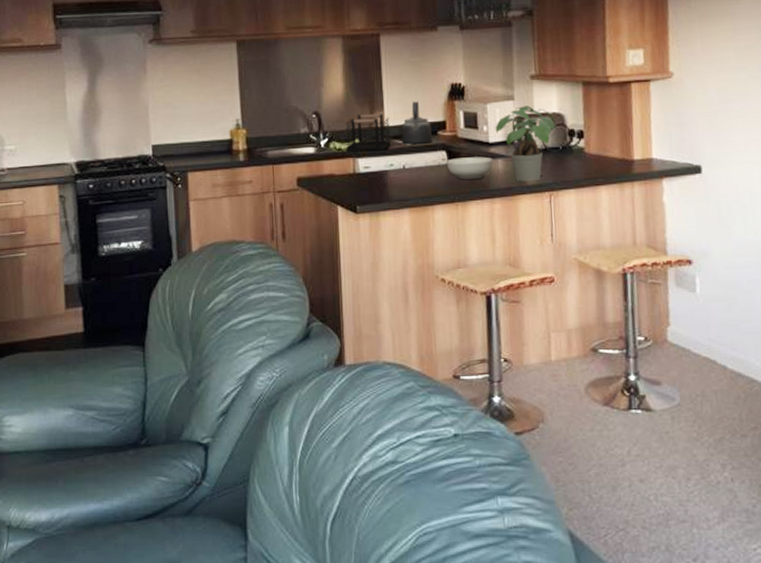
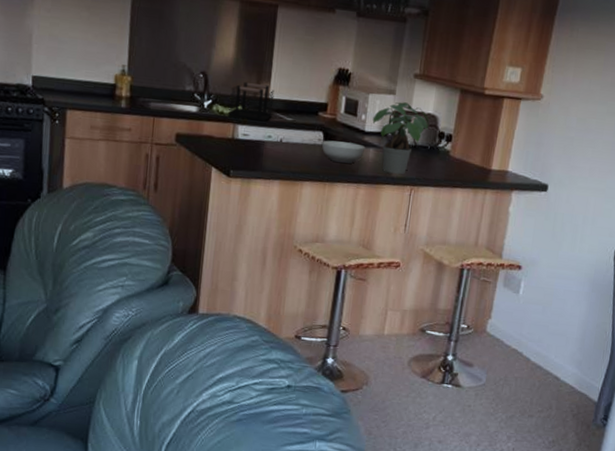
kettle: present [401,101,433,145] -> none [283,79,314,123]

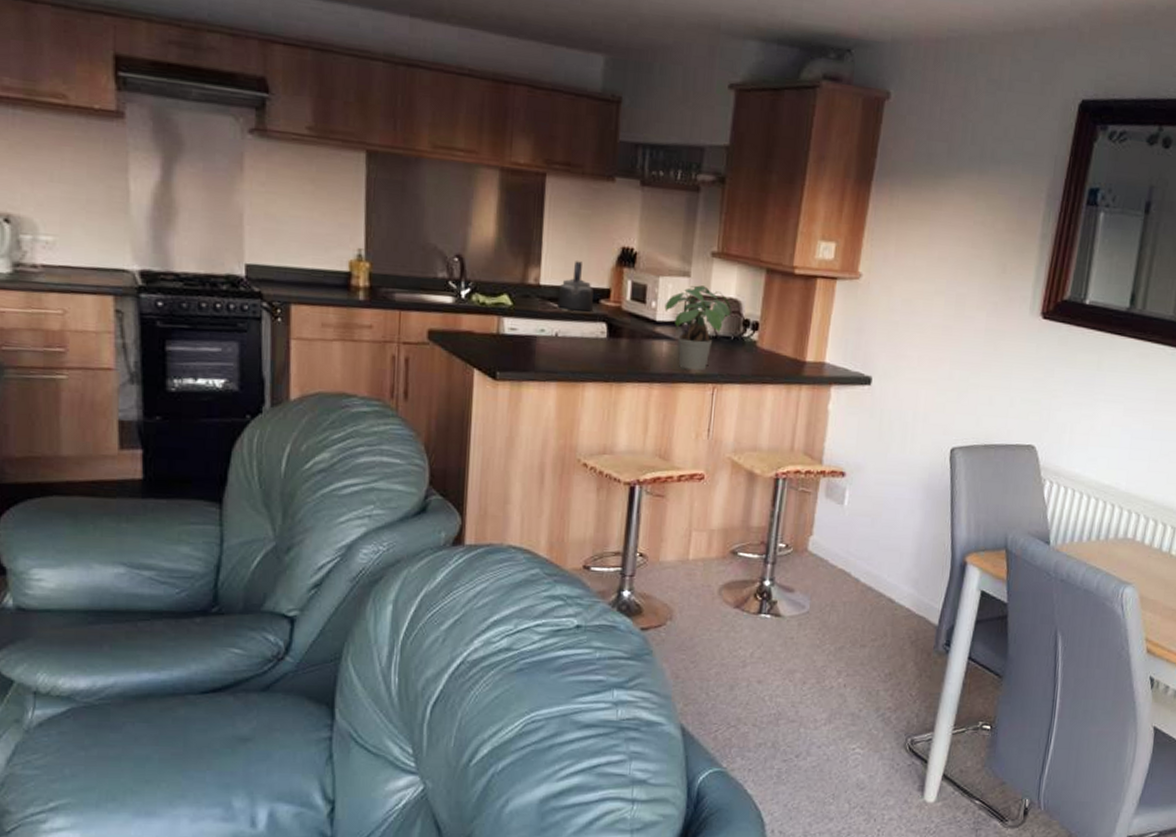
dish rack: present [228,81,275,122] -> none [491,265,546,313]
kettle: none [283,79,314,123] -> present [557,261,594,313]
bowl: present [321,140,366,163] -> none [605,332,658,359]

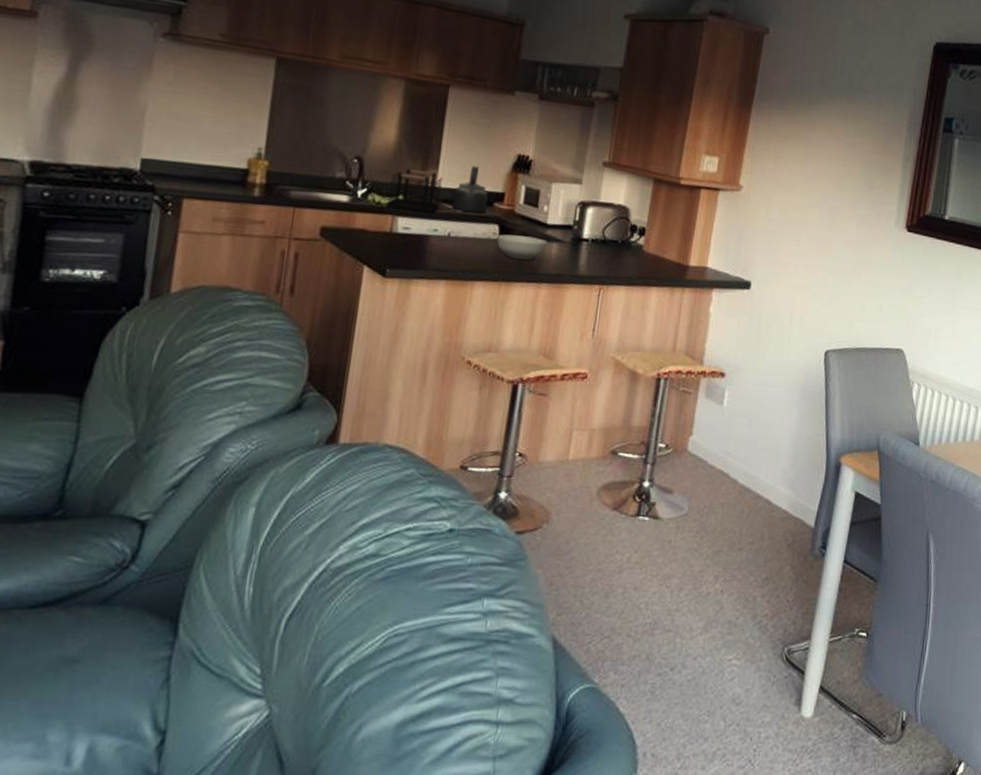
dish rack: none [491,265,546,313] -> present [386,168,443,214]
bowl: none [605,332,658,359] -> present [496,234,548,260]
potted plant: present [664,285,732,370] -> none [556,192,621,272]

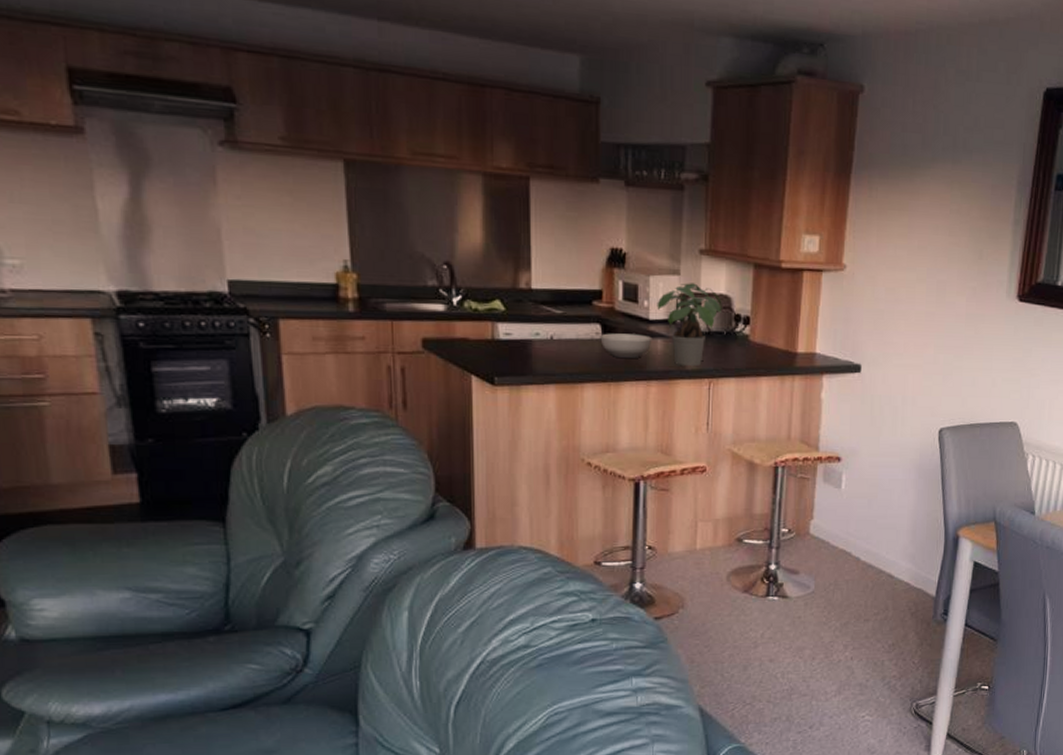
dish rack: present [386,168,443,214] -> none [483,270,537,317]
kettle: present [452,166,488,214] -> none [550,263,587,315]
potted plant: none [556,192,621,272] -> present [657,283,723,366]

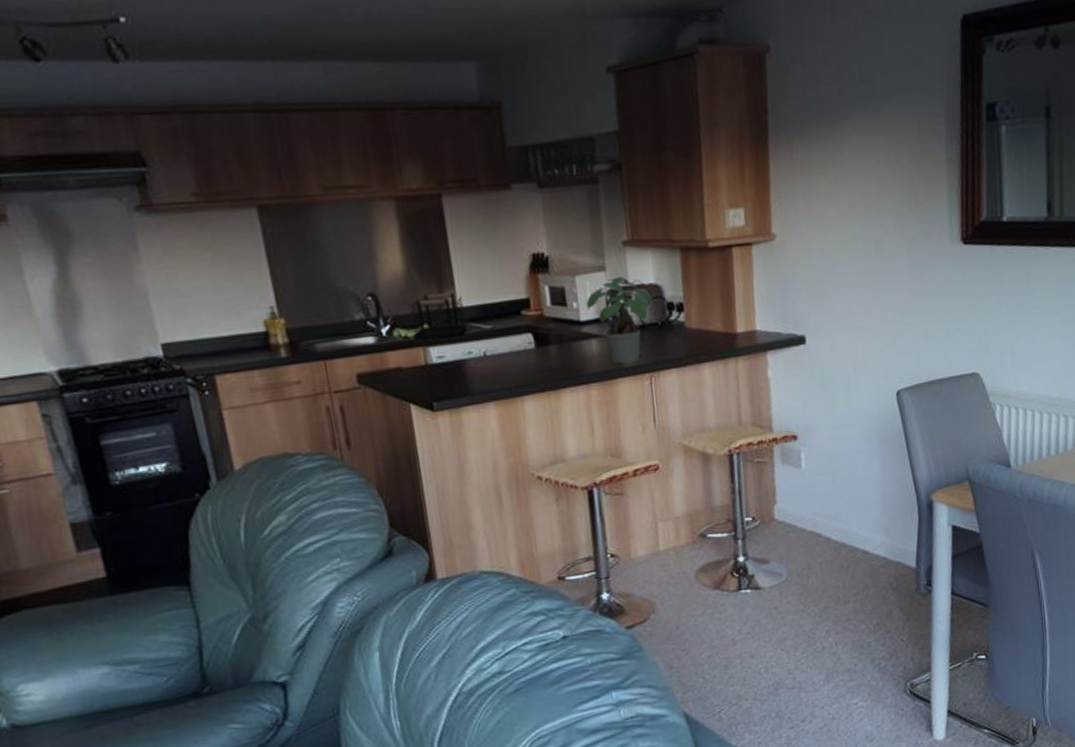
dish rack: none [483,270,537,317] -> present [409,292,467,341]
bowl: present [600,333,652,358] -> none [533,337,587,365]

